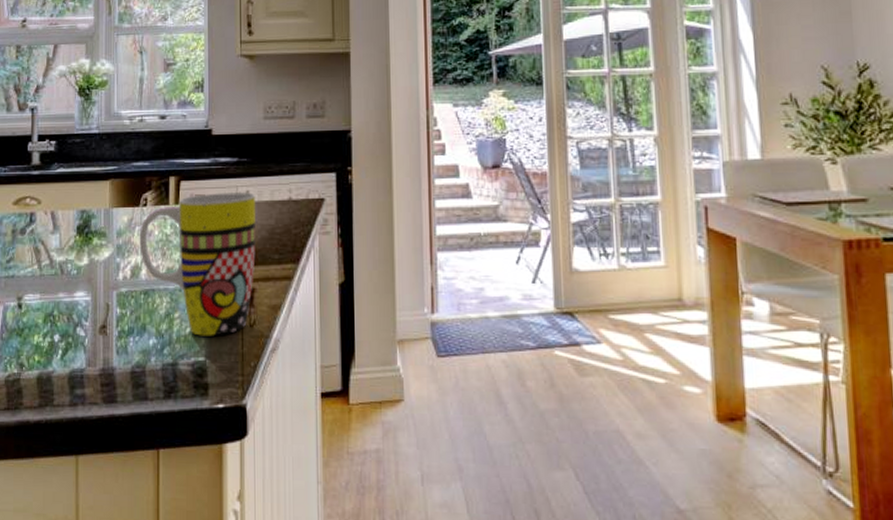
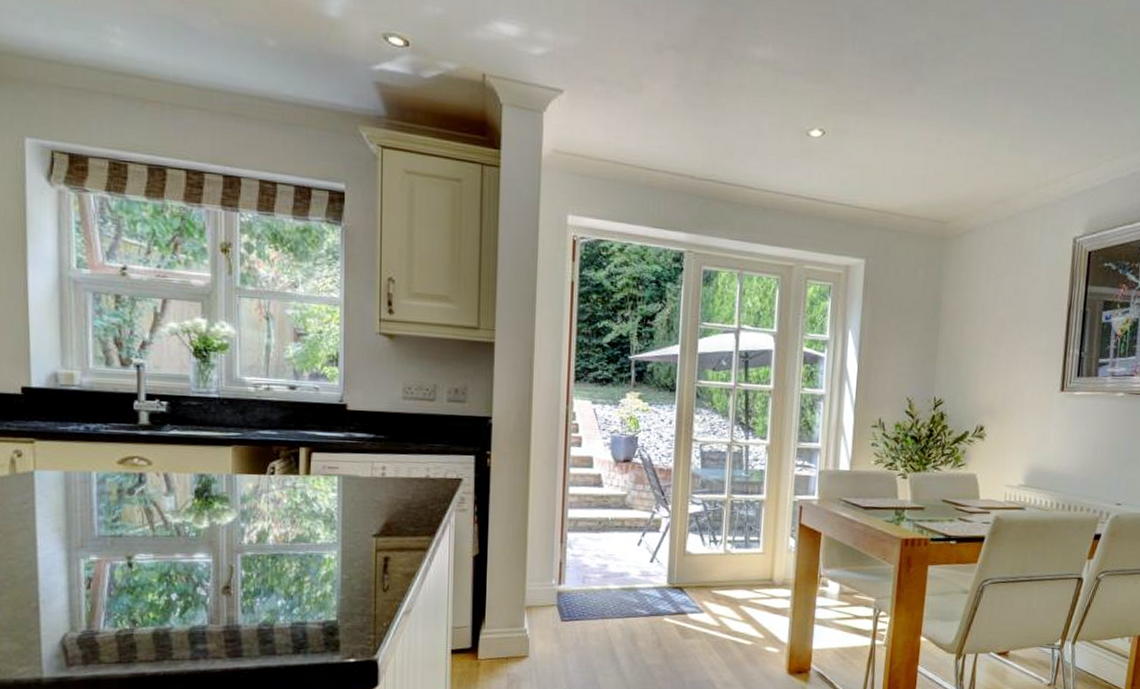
mug: present [139,192,256,336] -> none [266,466,391,599]

